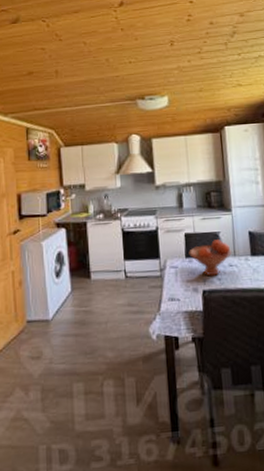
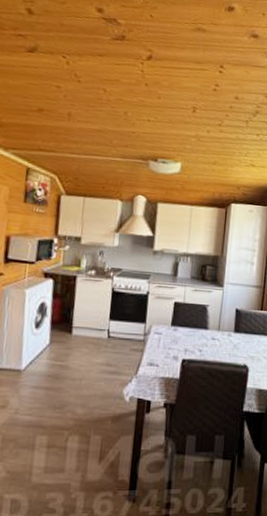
fruit bowl: present [189,239,231,276] -> none [175,312,216,347]

